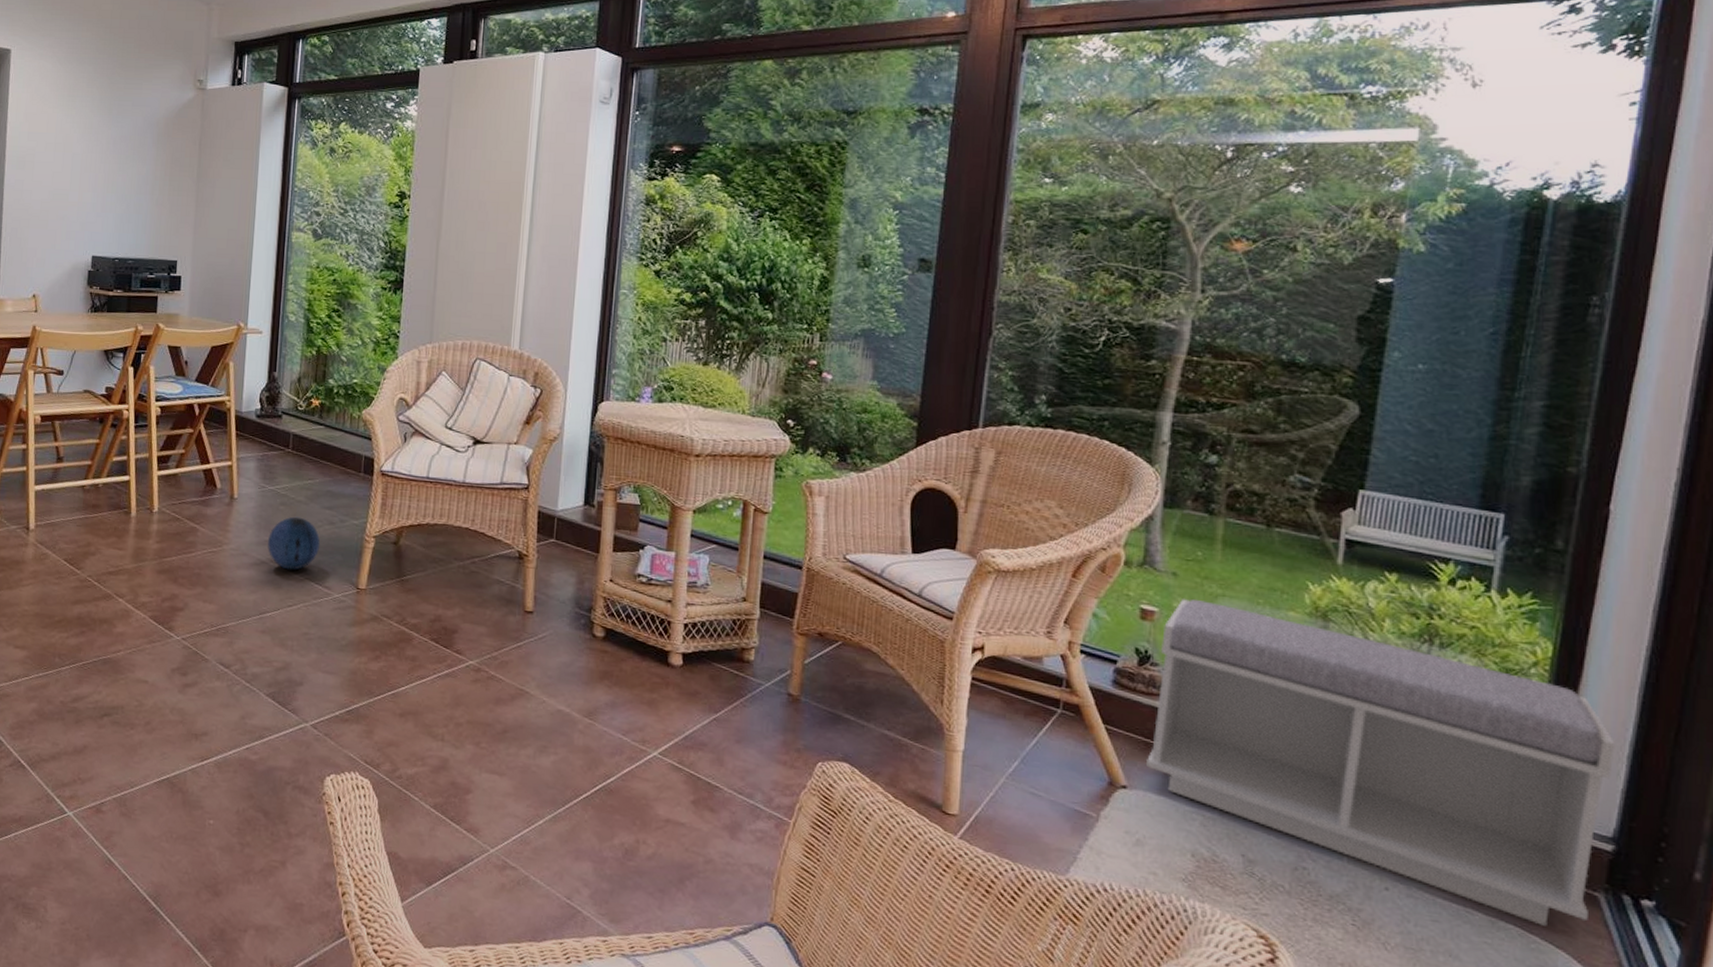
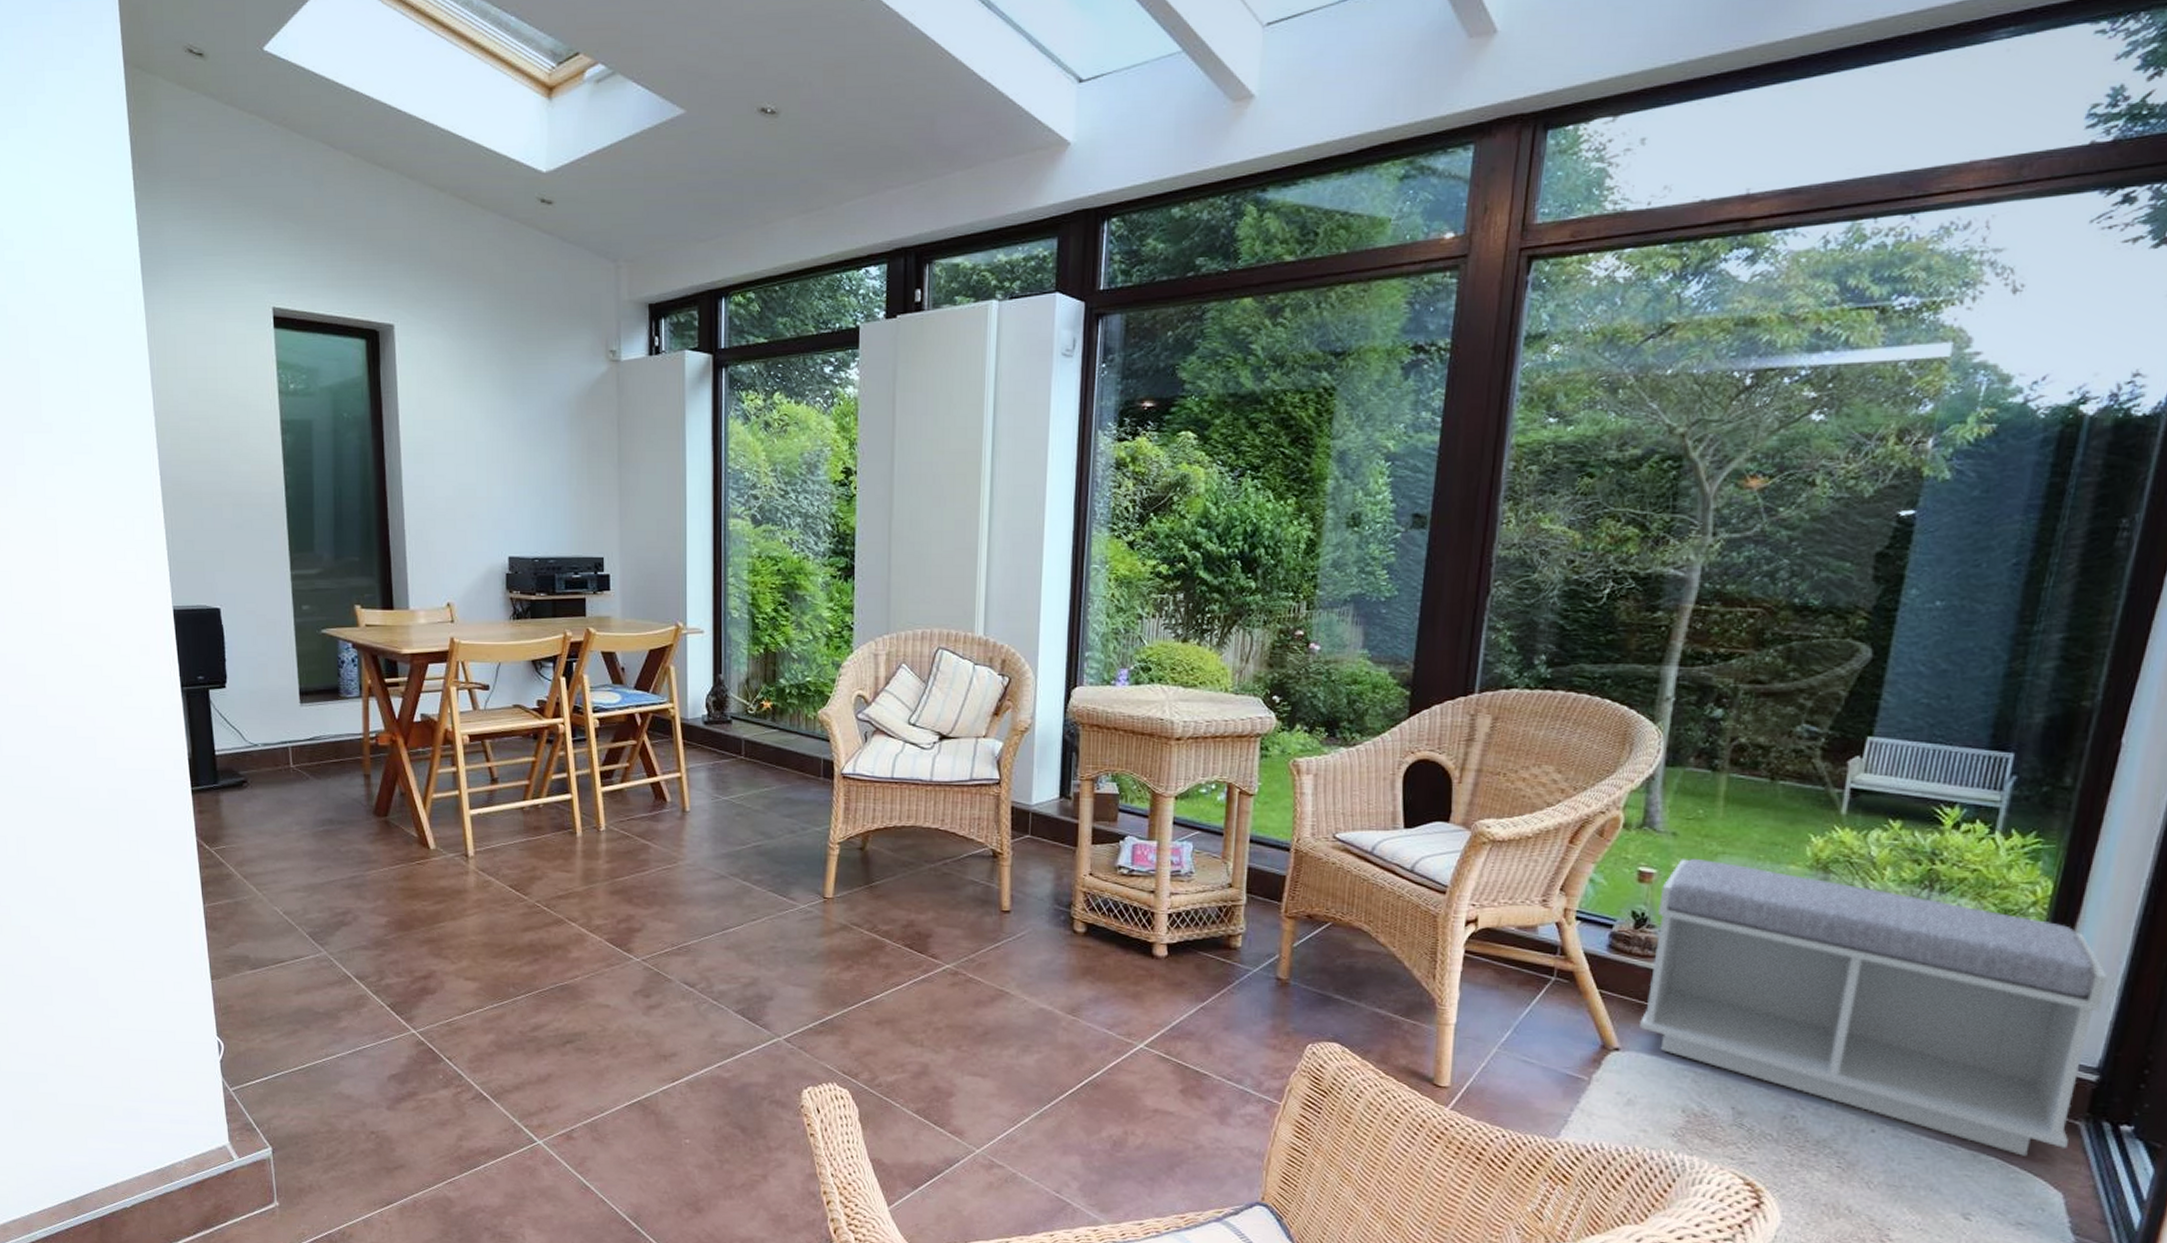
ball: present [268,516,320,571] -> none [726,827,781,883]

